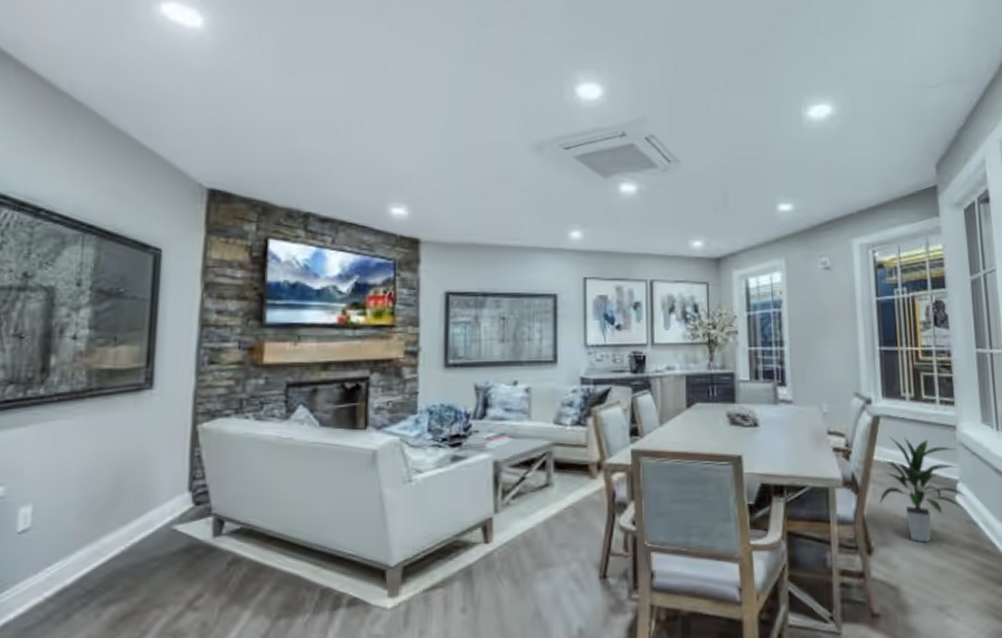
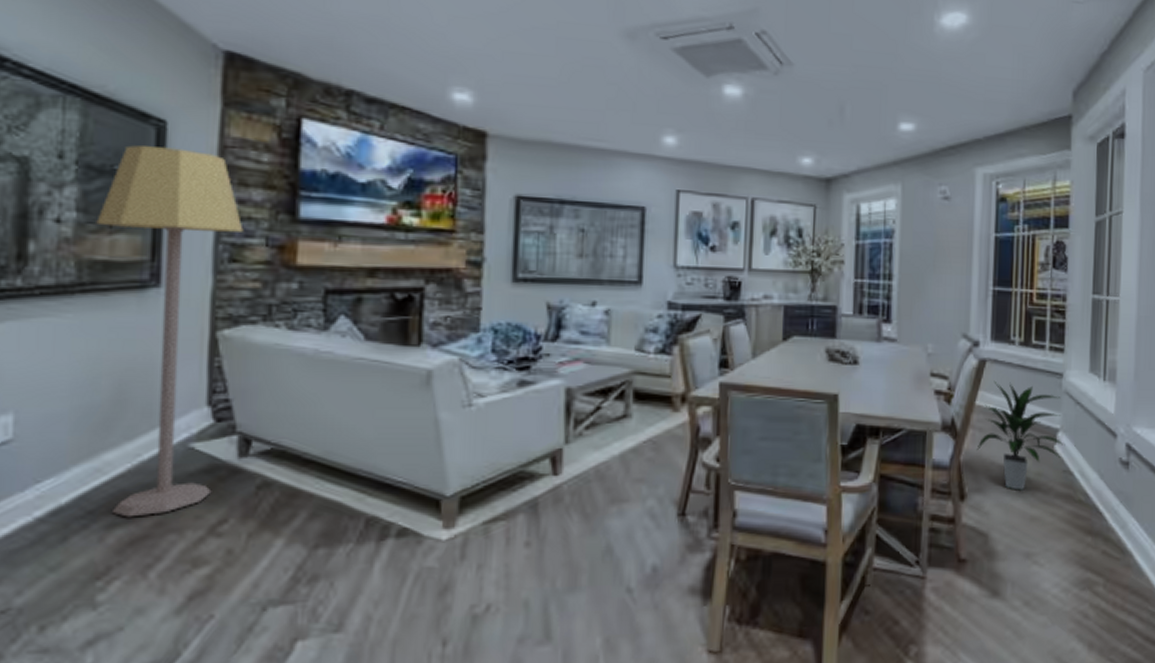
lamp: none [104,271,221,595] -> present [96,145,244,518]

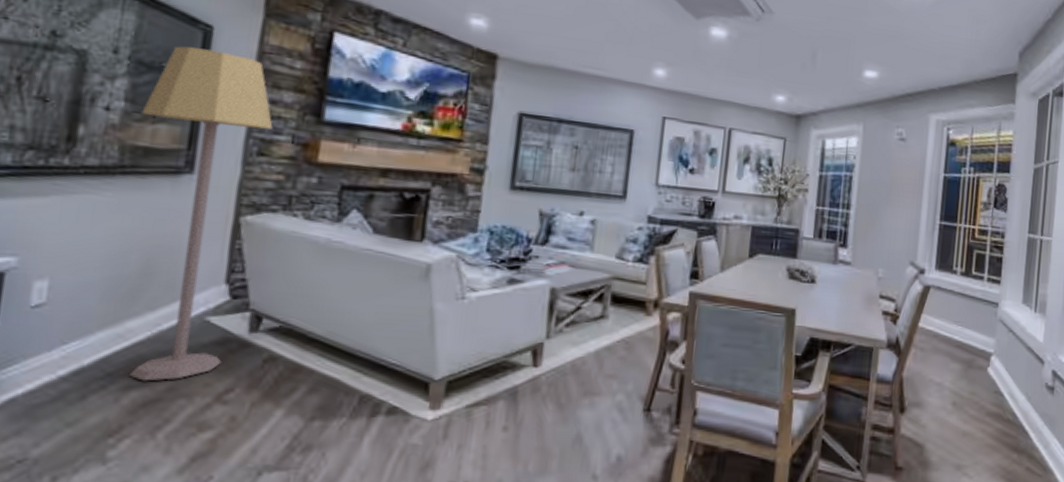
indoor plant: present [976,380,1065,491] -> none [917,305,998,407]

